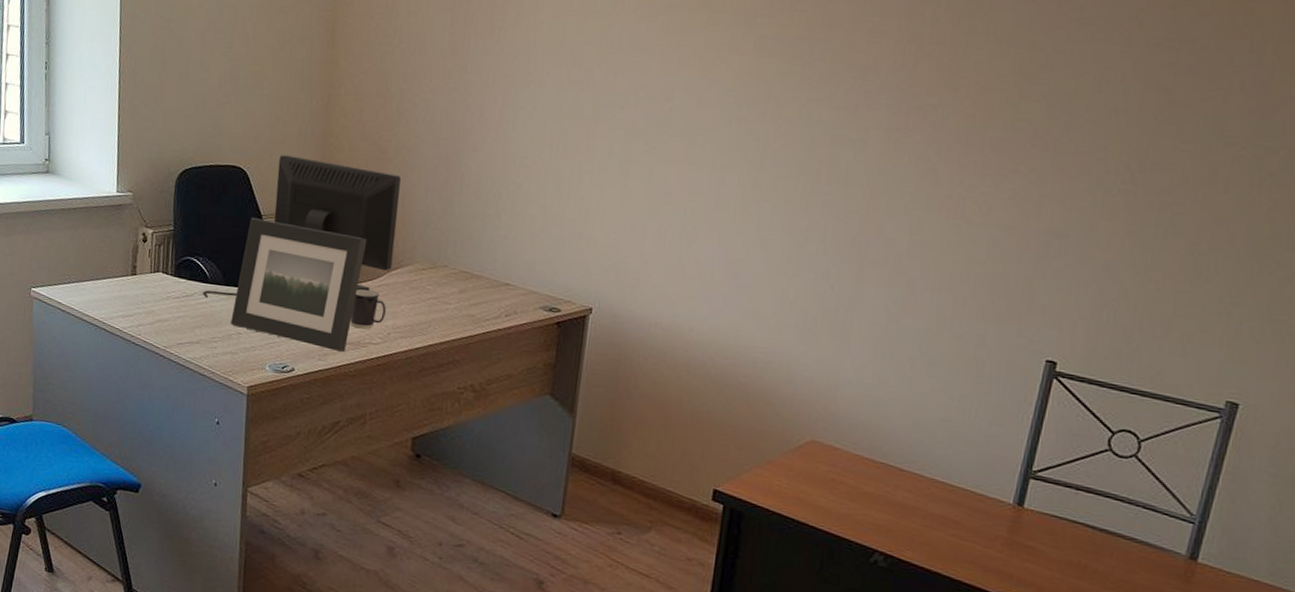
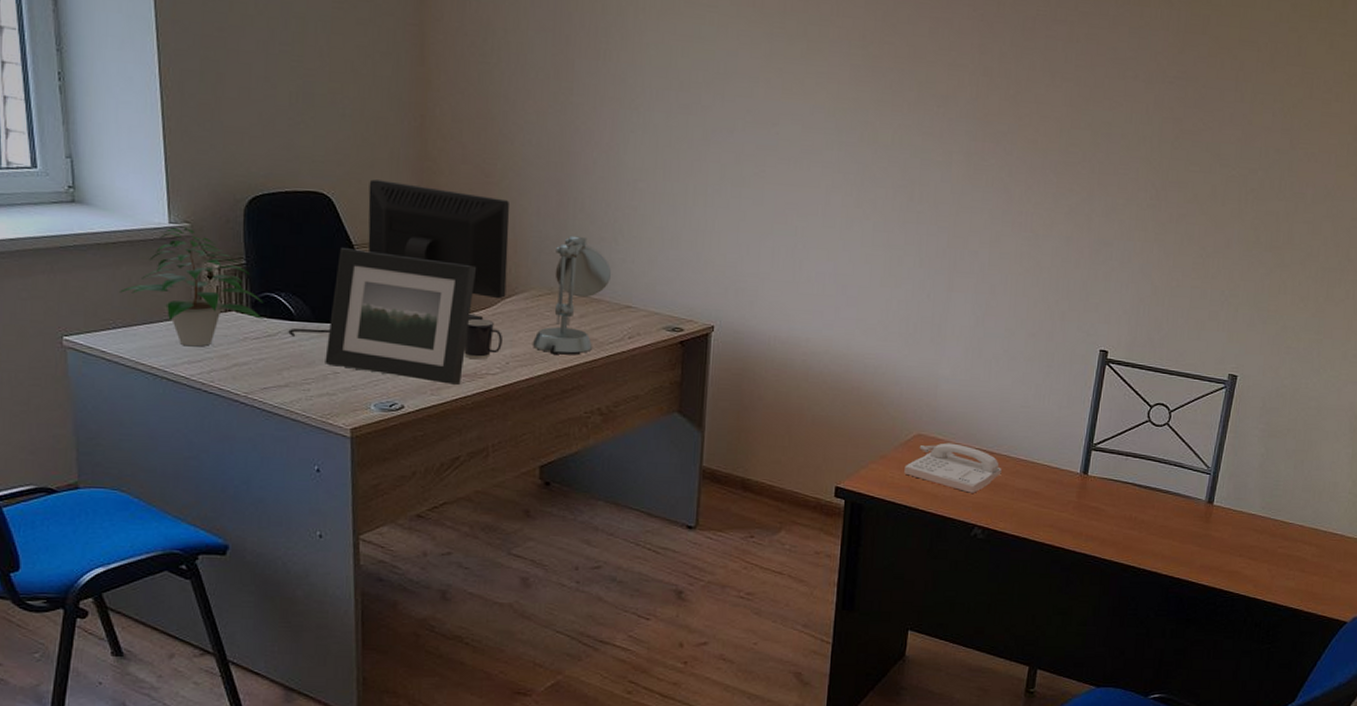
potted plant: none [75,197,185,303] -> present [120,228,265,347]
desk lamp: none [412,211,493,330] -> present [532,235,612,355]
telephone: none [793,453,912,514] -> present [904,443,1002,493]

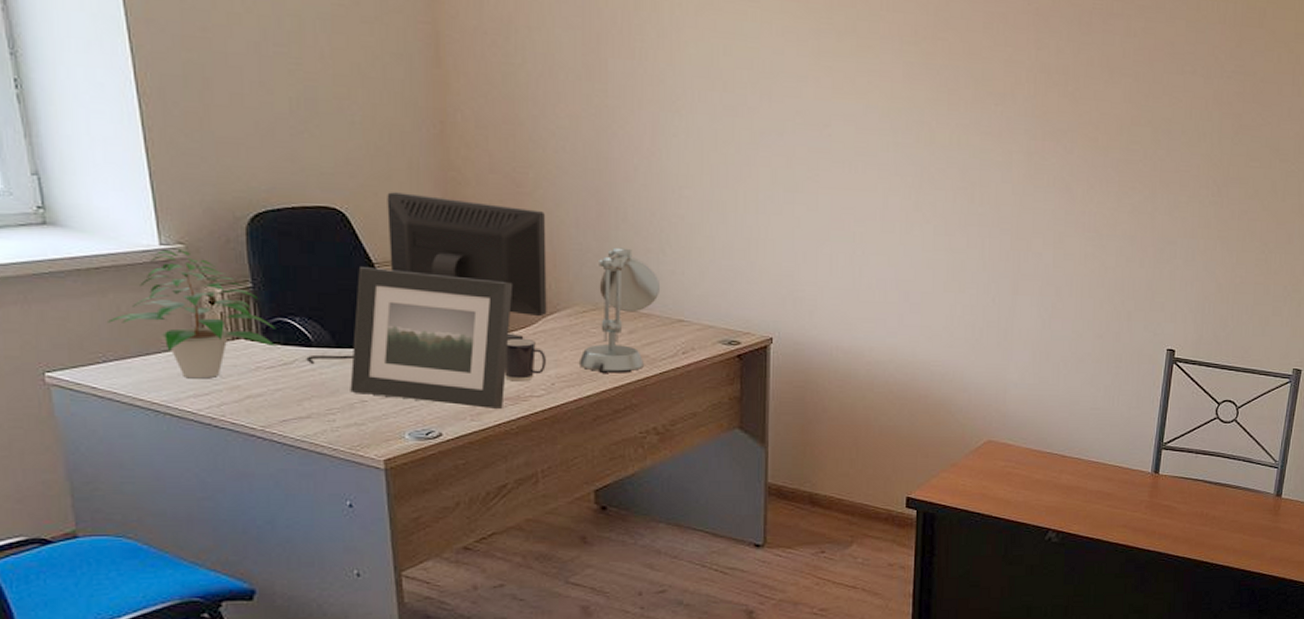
telephone: present [904,443,1002,493] -> none [976,448,1074,497]

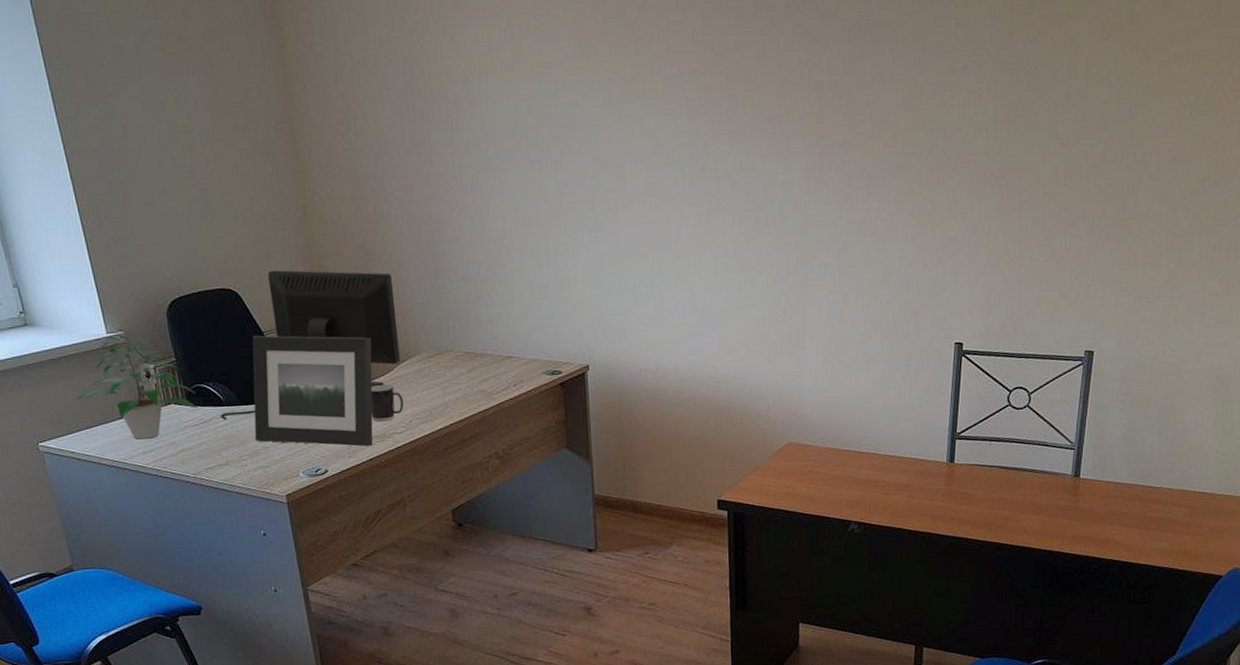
desk lamp: present [578,247,661,373] -> none [429,298,491,409]

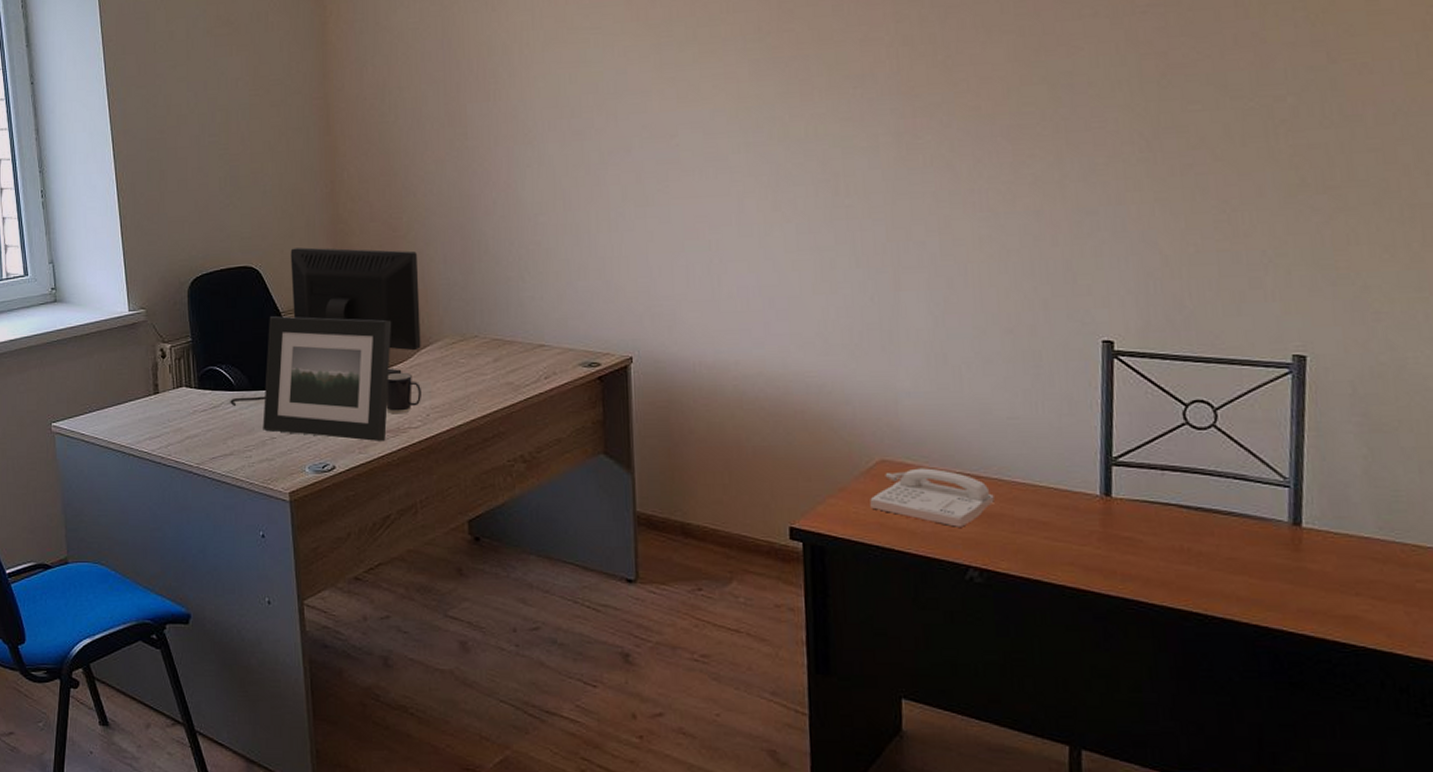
potted plant: present [77,336,200,440] -> none [93,314,210,423]
telephone: none [779,447,871,492] -> present [870,468,994,527]

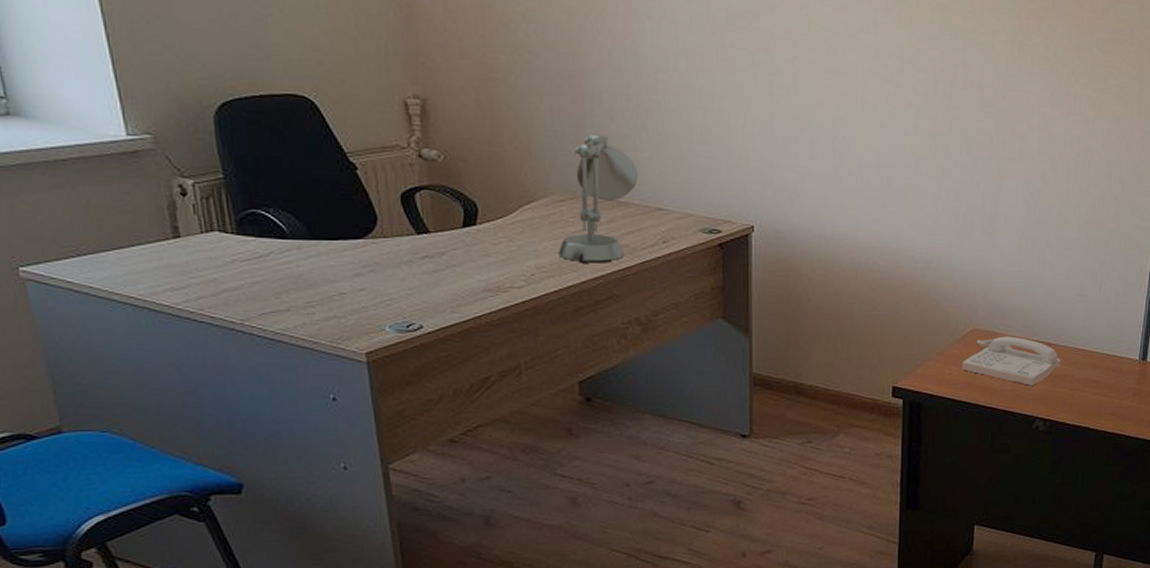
computer monitor: present [230,247,421,407] -> none [282,79,524,257]
picture frame: present [262,316,392,441] -> none [327,156,489,300]
mug: present [386,372,421,414] -> none [483,228,525,273]
desk lamp: none [449,278,522,402] -> present [557,134,639,263]

